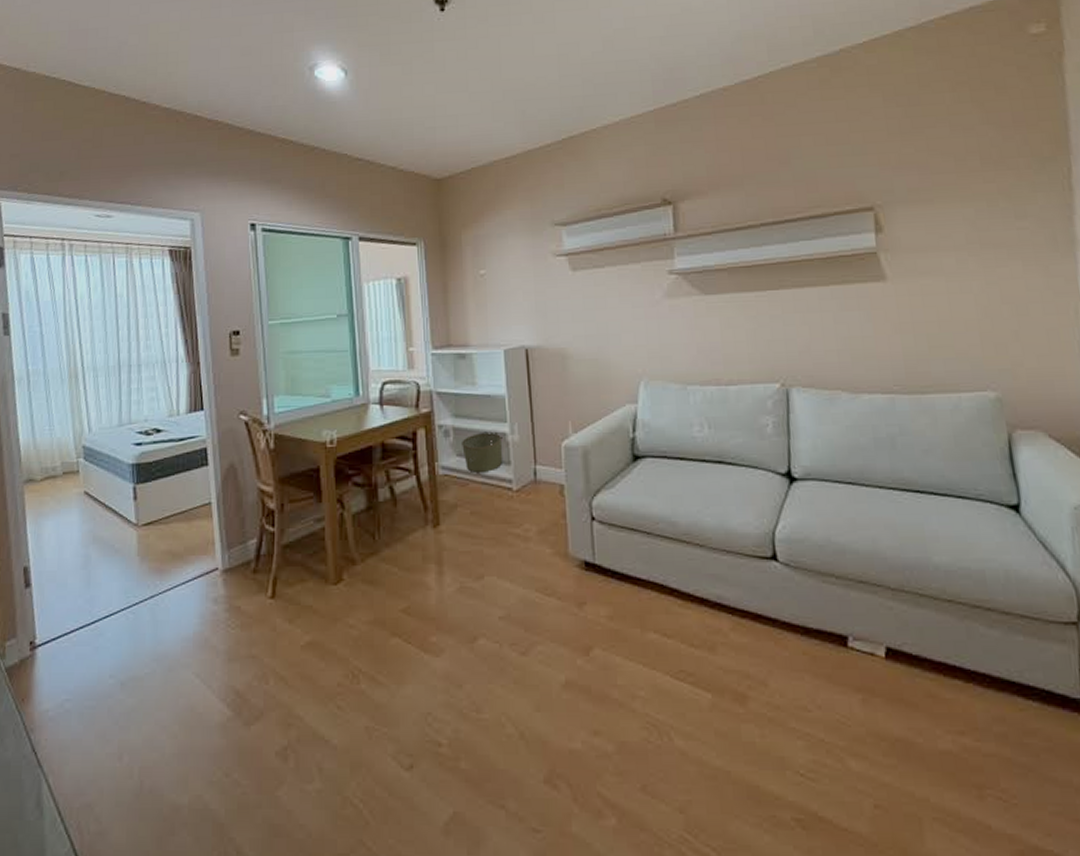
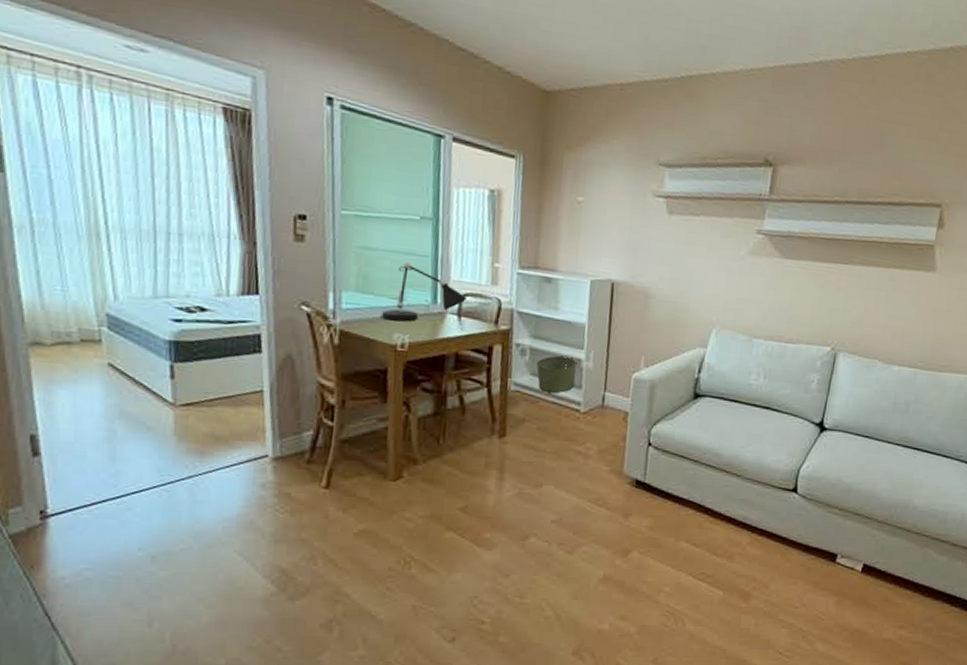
desk lamp: none [309,360,386,418] -> present [380,262,467,322]

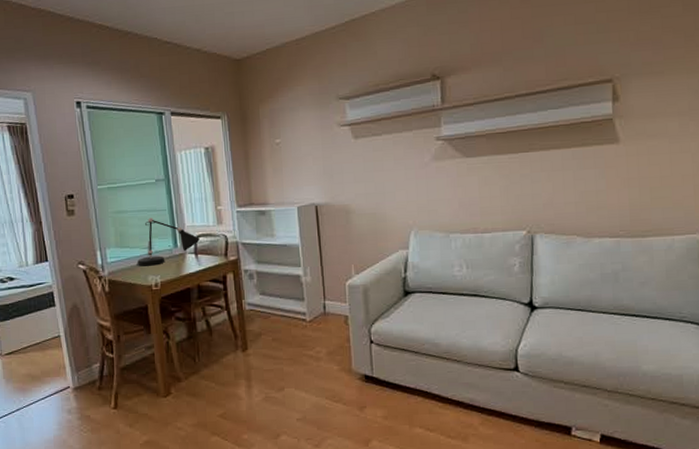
basket: present [536,356,576,394] -> none [264,274,297,308]

